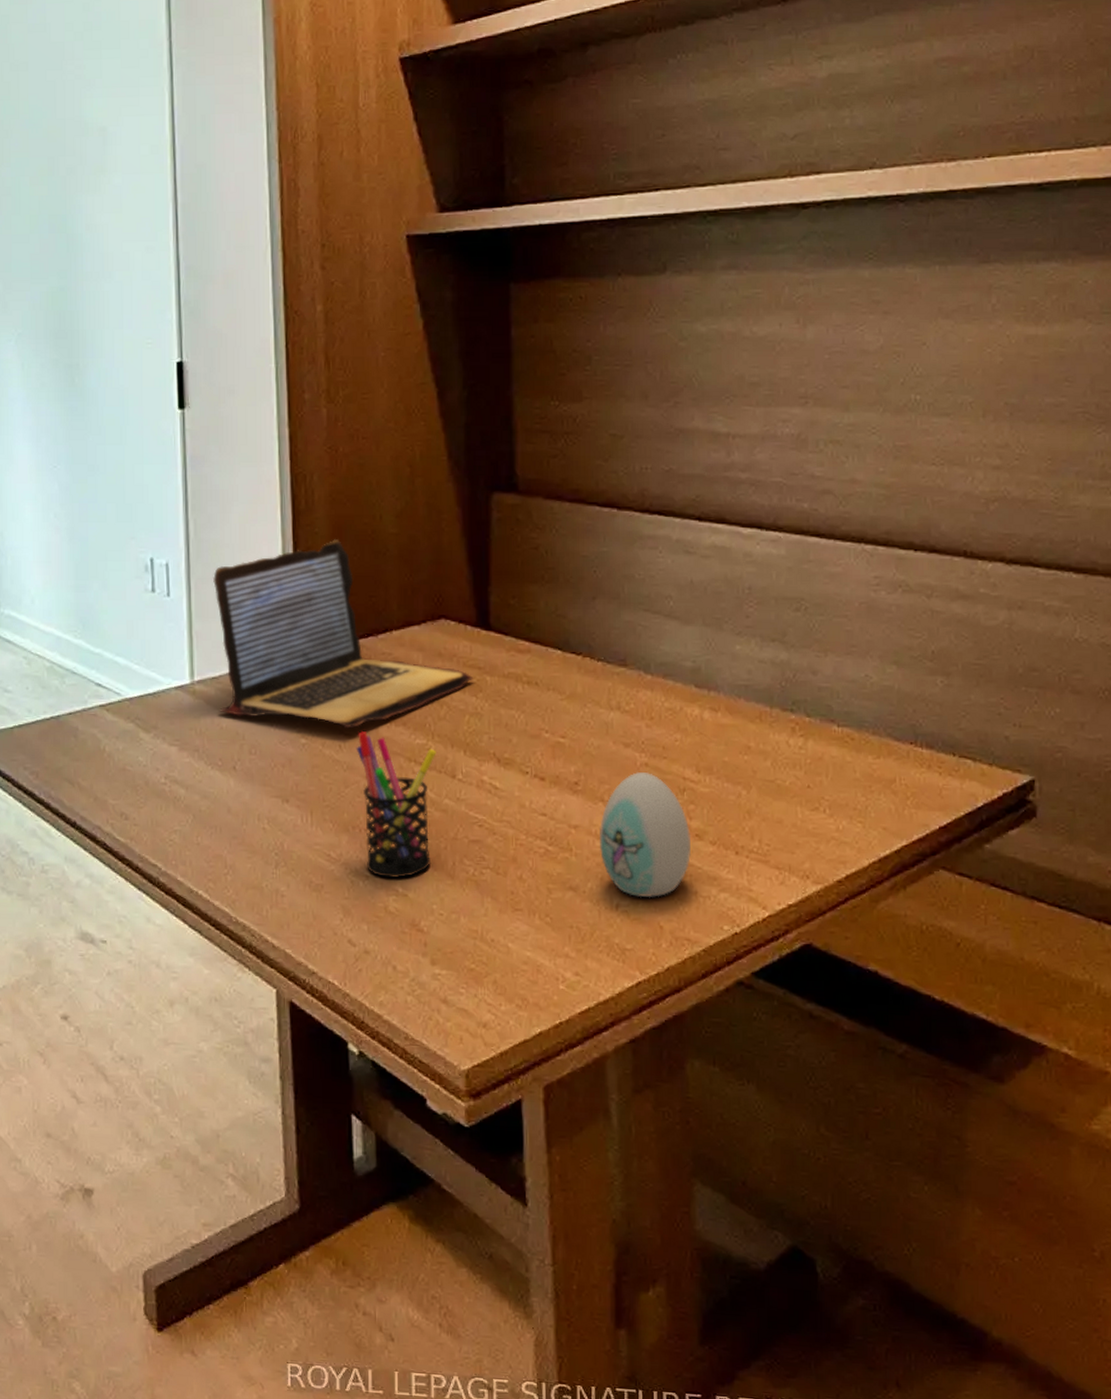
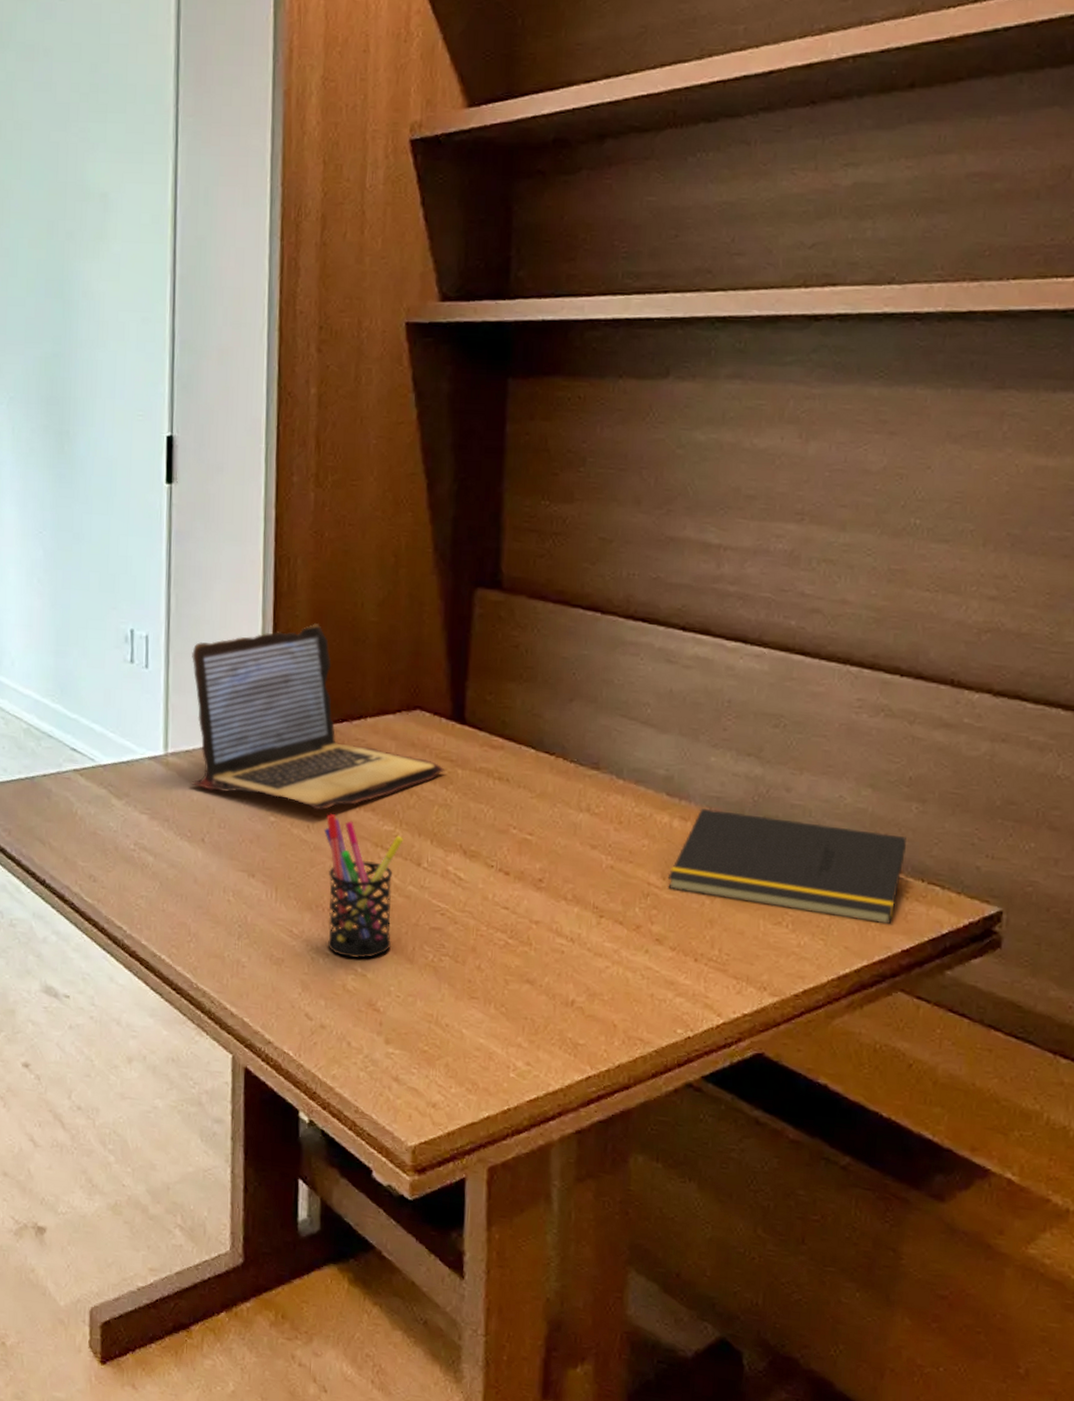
decorative egg: present [600,772,692,898] -> none [559,874,652,997]
notepad: none [702,697,934,801] -> present [667,808,906,924]

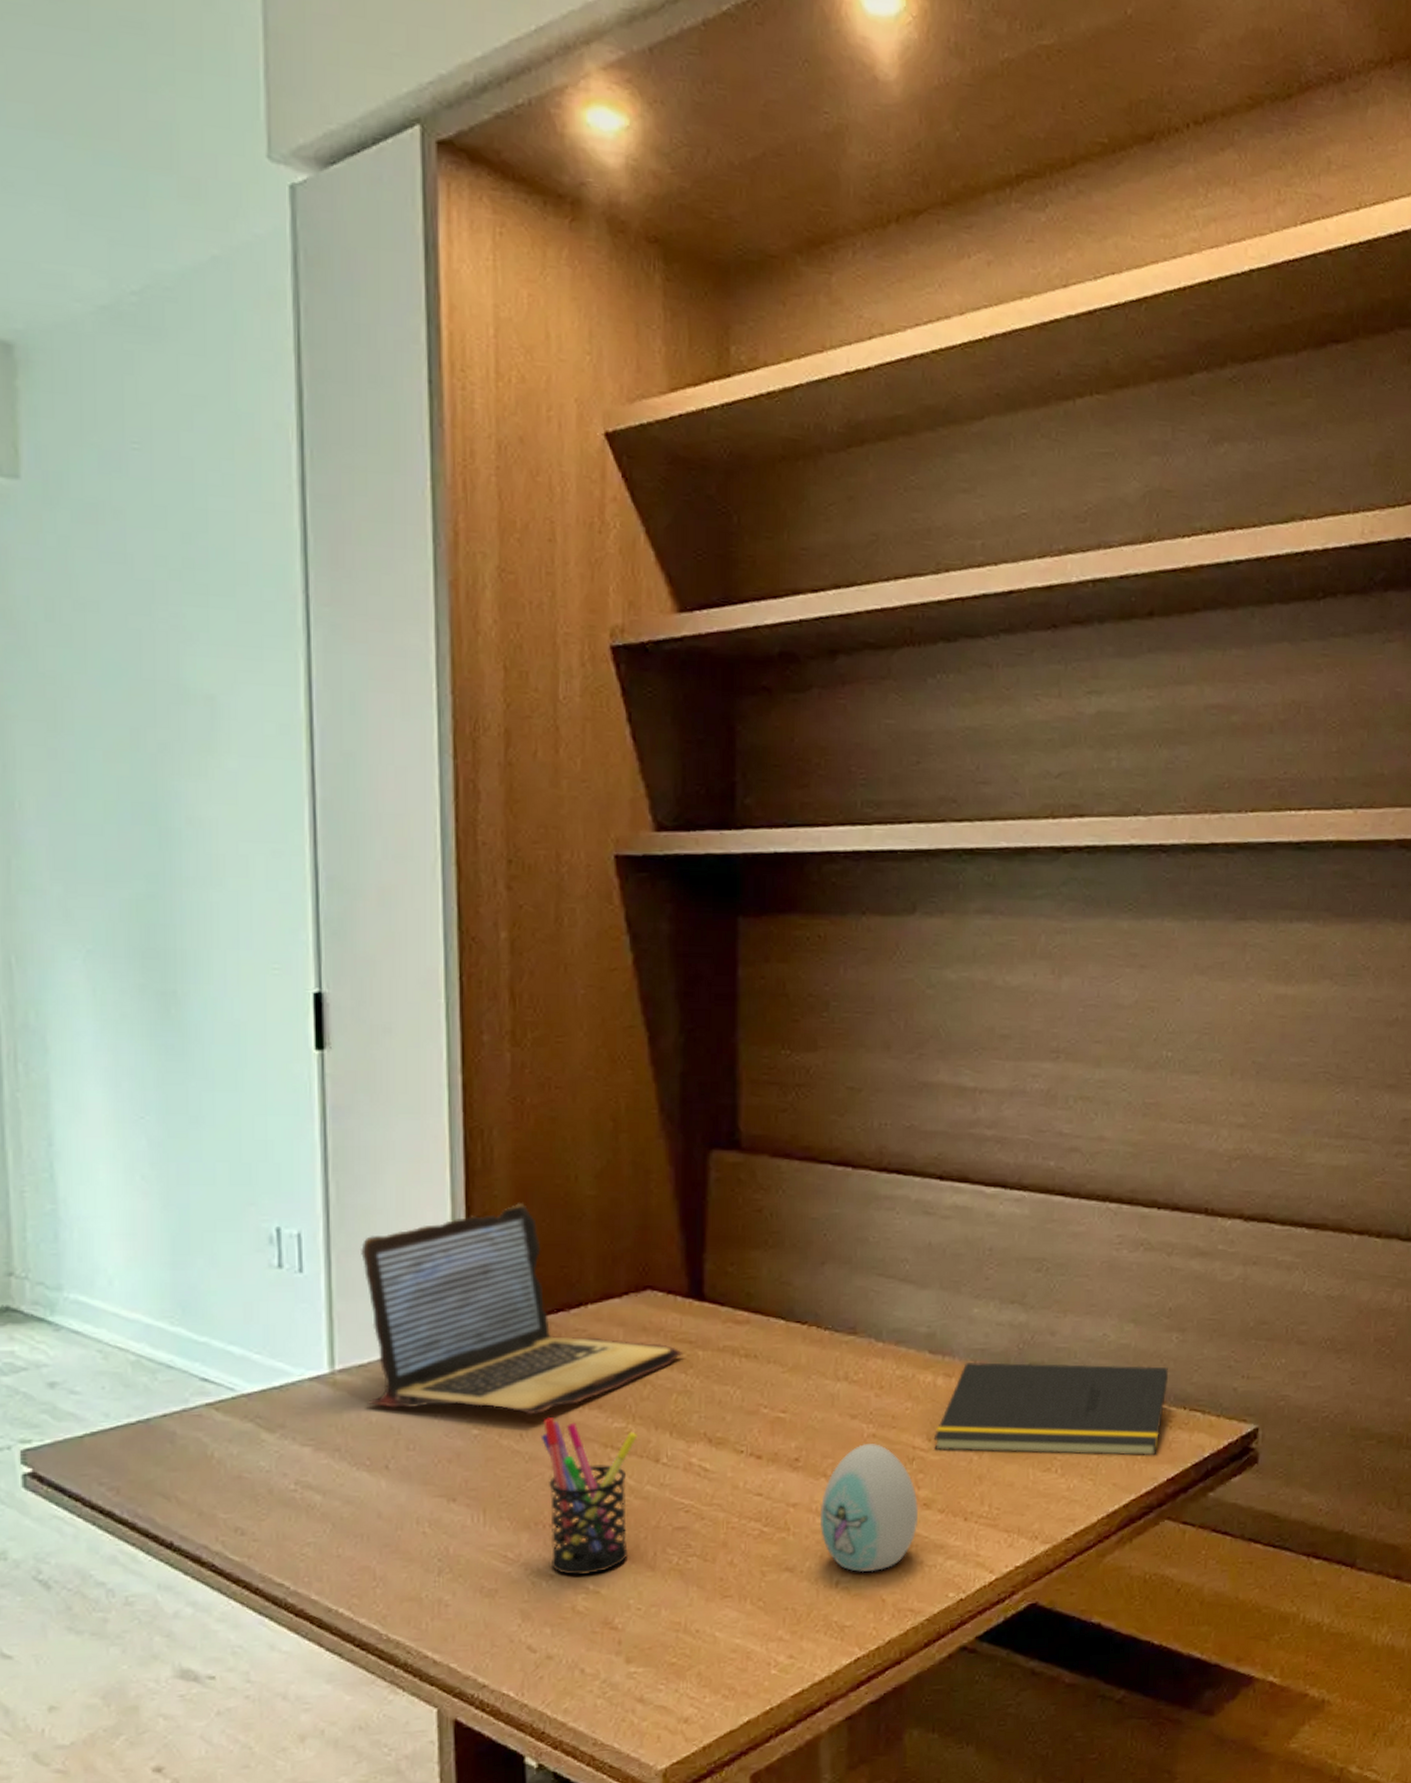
decorative egg: none [559,874,652,997] -> present [820,1444,919,1573]

